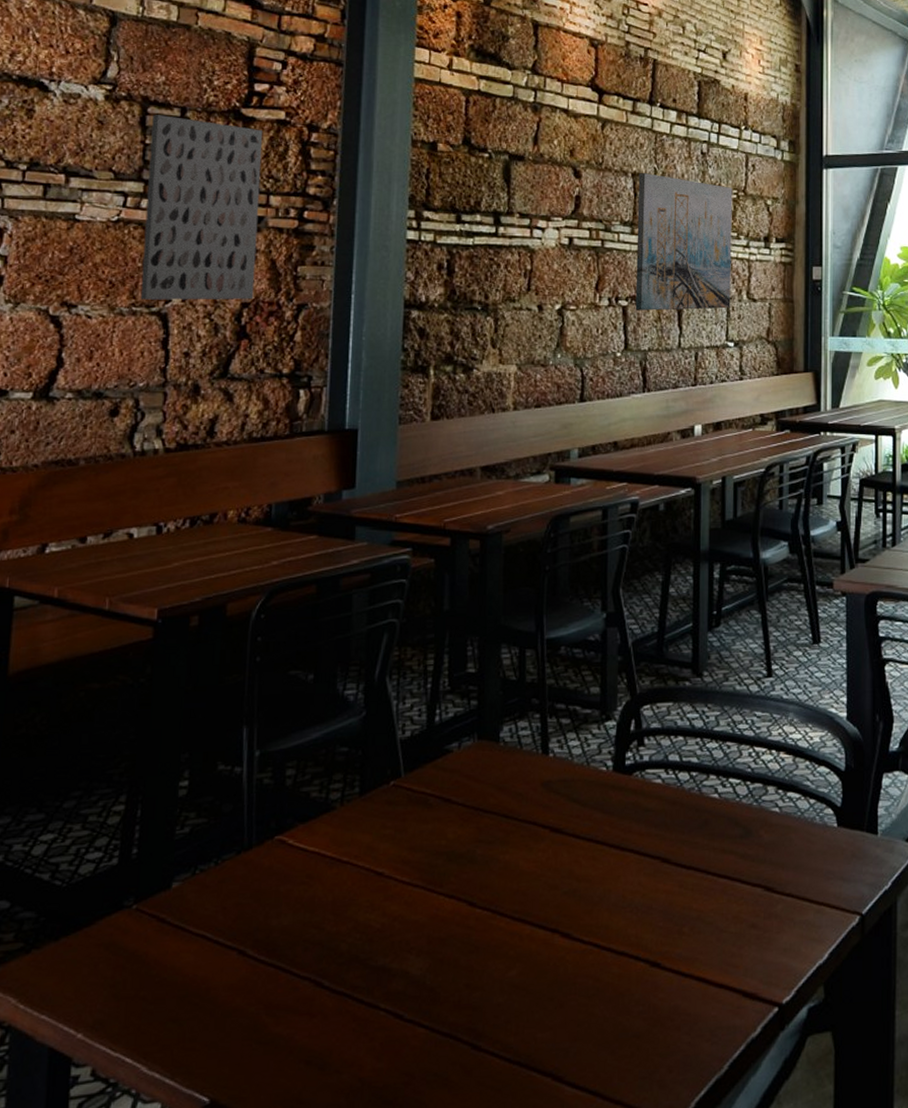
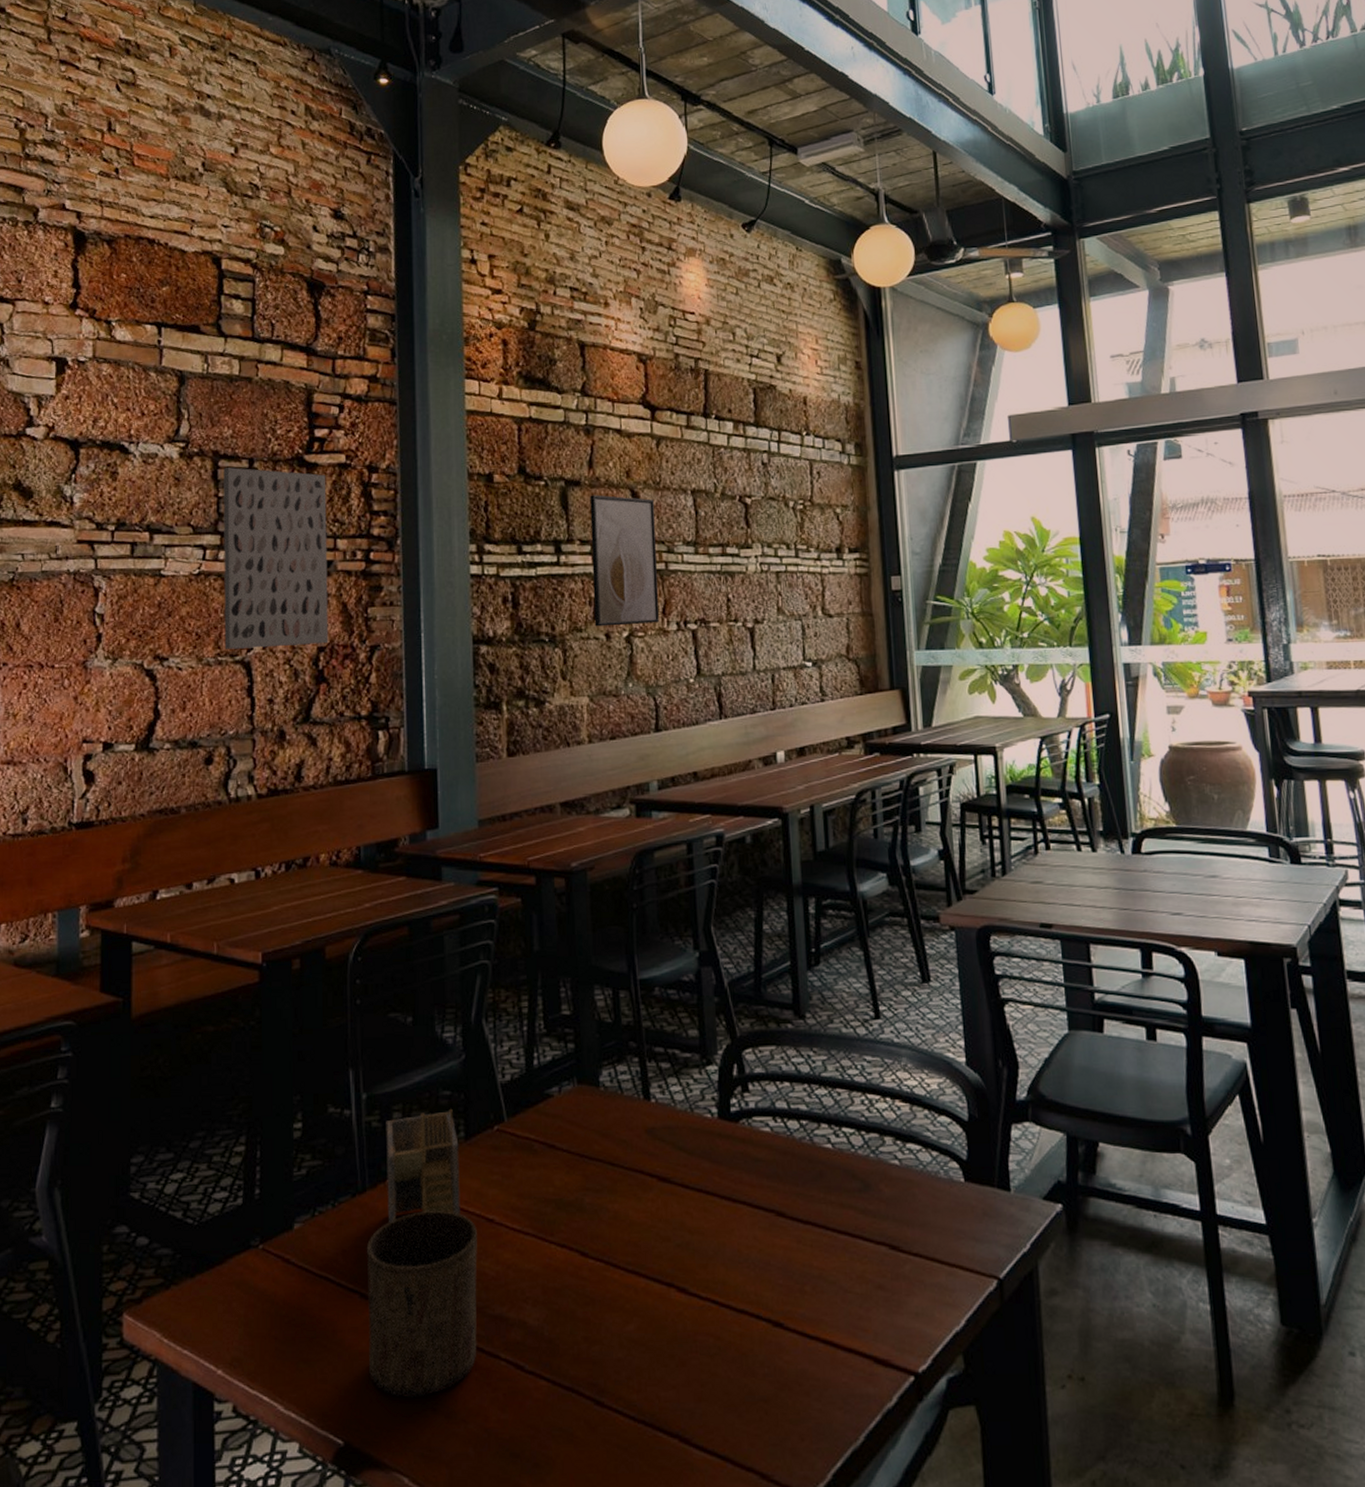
cup: none [242,865,366,1052] -> present [366,1211,478,1398]
napkin holder: none [273,765,353,879] -> present [386,1109,461,1223]
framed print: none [528,170,595,298] -> present [590,495,660,627]
wall art: present [635,173,733,311] -> none [698,489,805,633]

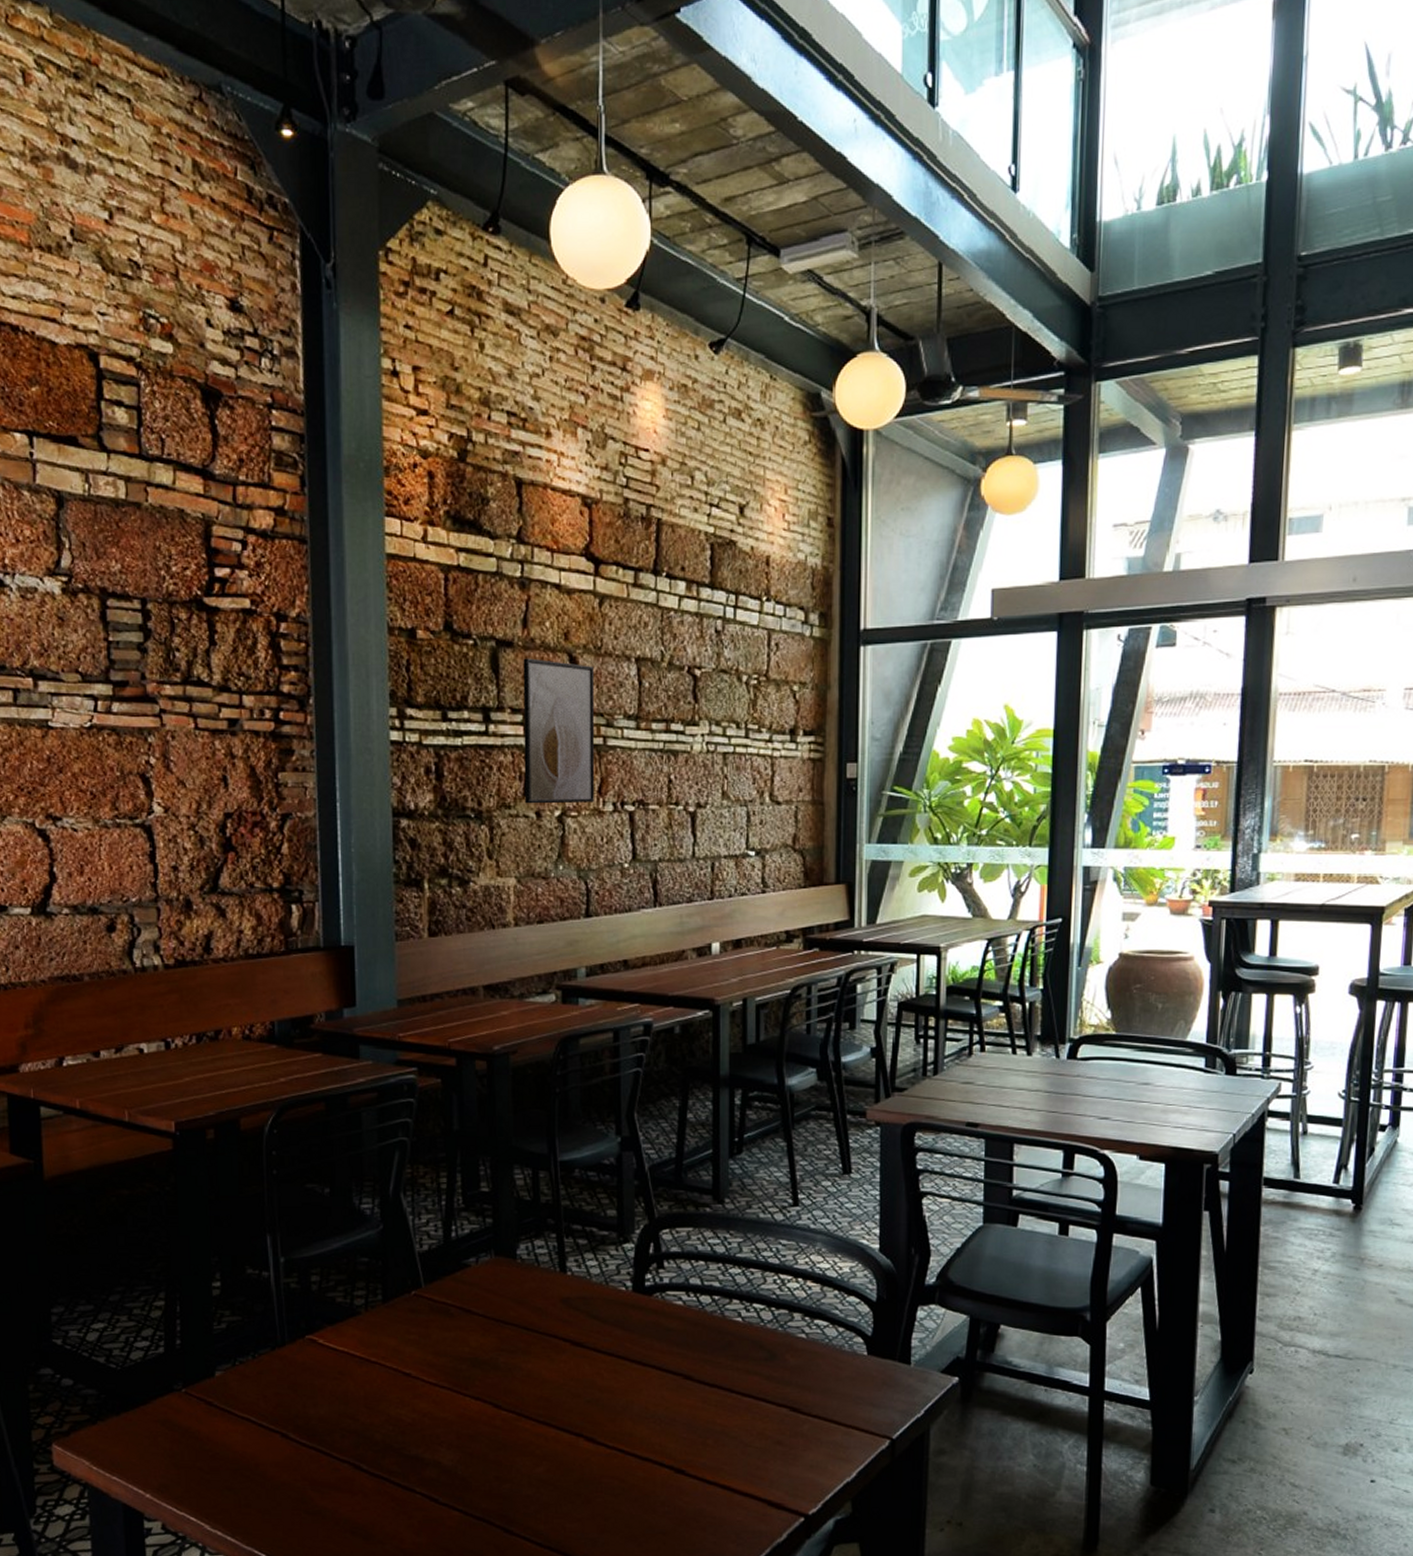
wall art: present [223,467,329,649] -> none [113,608,236,811]
cup: present [366,1211,478,1398] -> none [286,1364,395,1522]
napkin holder: present [386,1109,461,1223] -> none [304,1275,378,1374]

